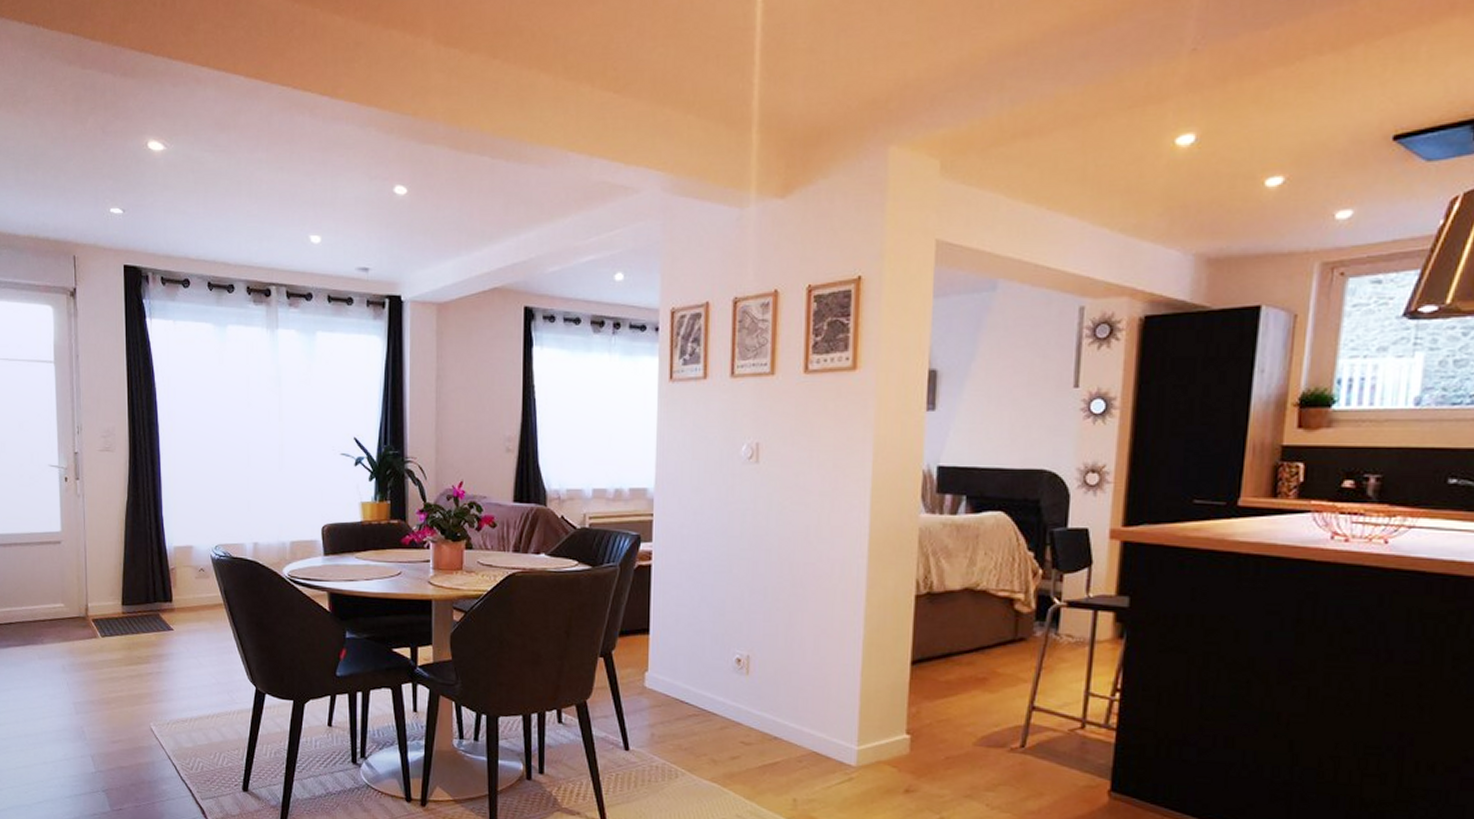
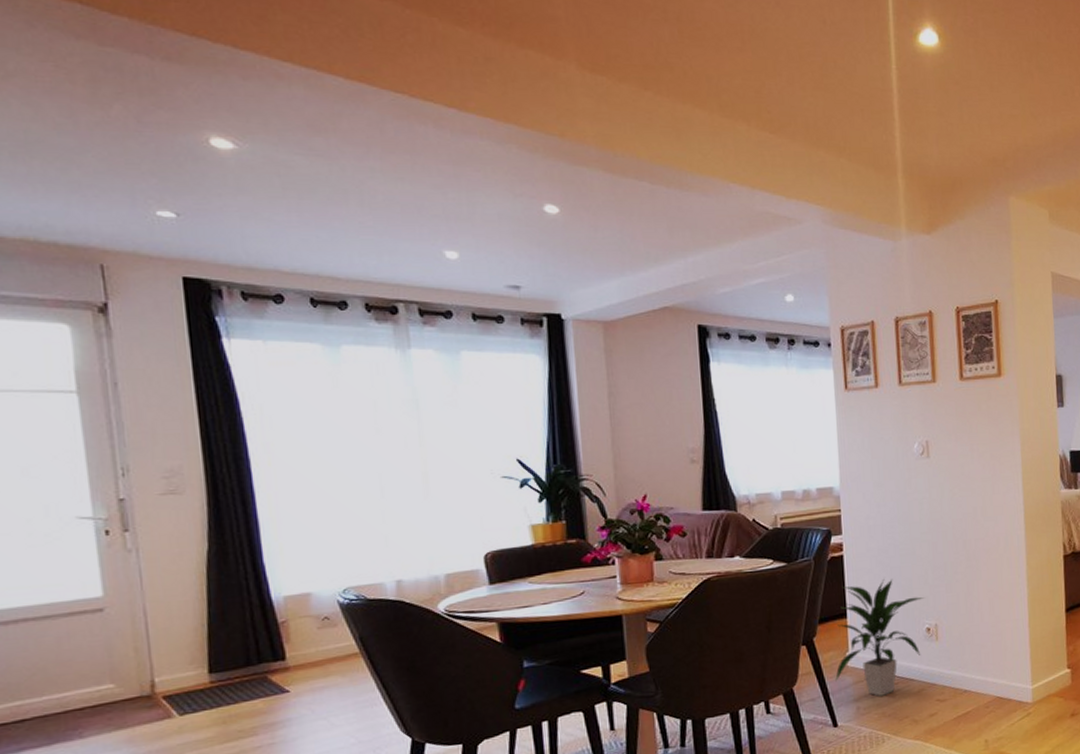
indoor plant: none [631,597,738,726] -> present [835,579,924,696]

